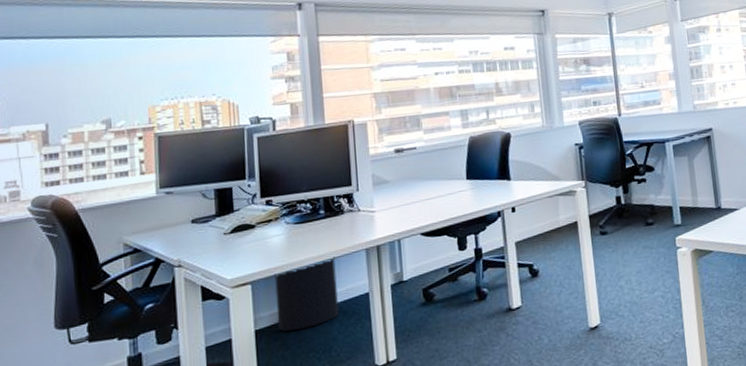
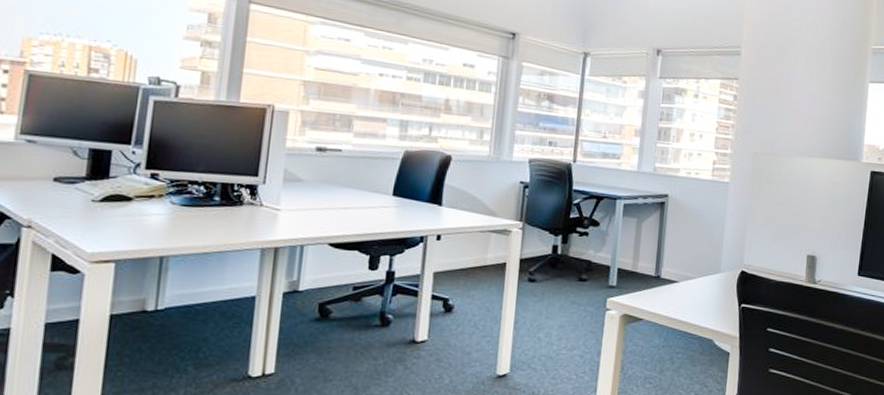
waste bin: present [274,257,339,332] -> none [139,250,223,323]

